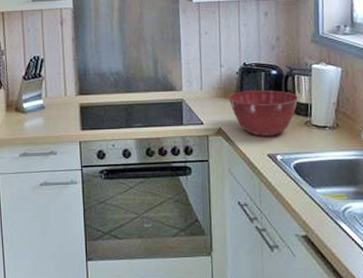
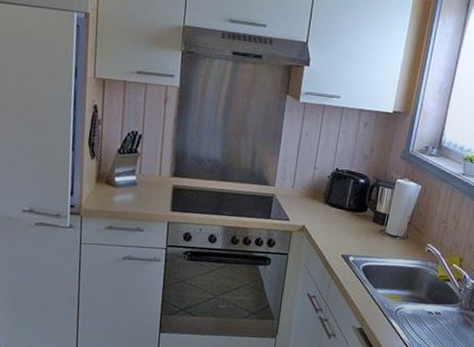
mixing bowl: present [228,90,299,136] -> none [316,194,379,239]

